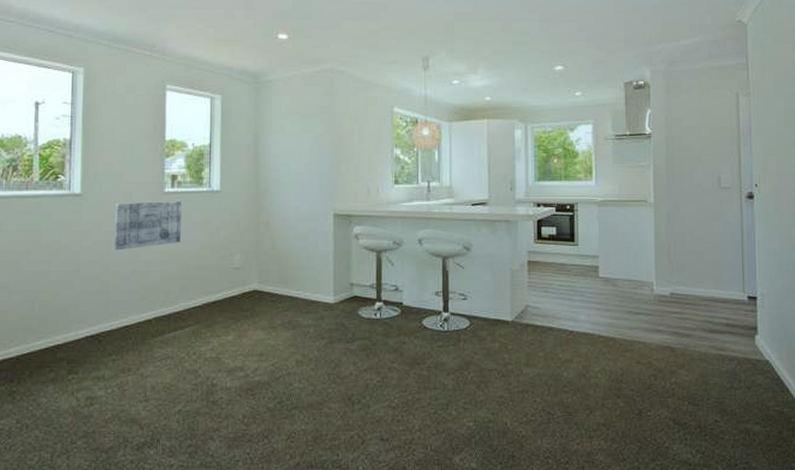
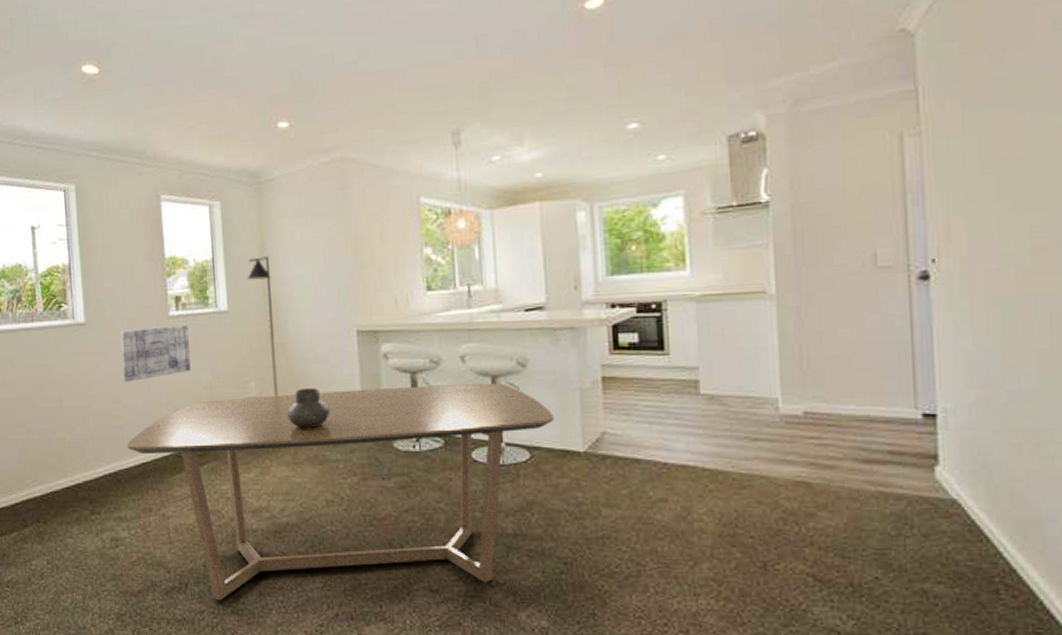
dining table: none [111,263,490,454] -> present [127,383,554,601]
floor lamp: none [240,146,262,268] -> present [247,256,278,396]
vase: none [267,262,306,296] -> present [287,388,330,428]

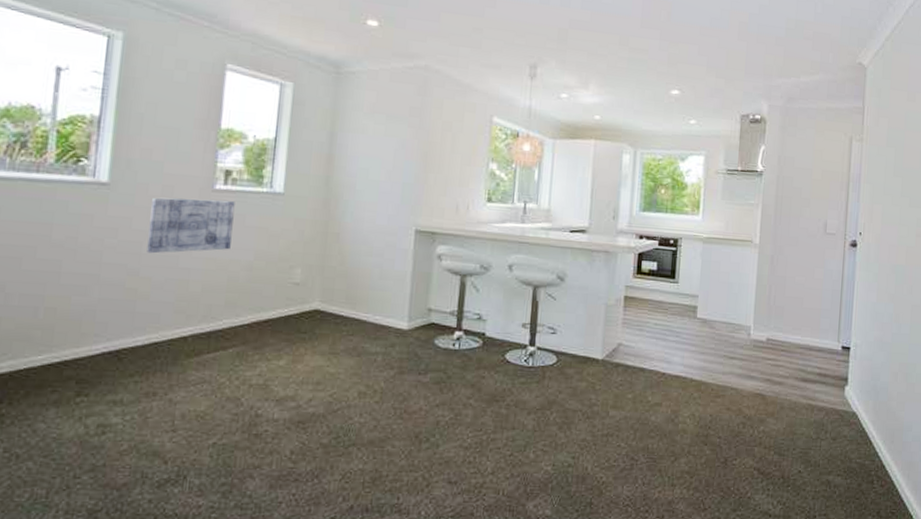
dining table: present [127,383,554,601] -> none [137,282,581,494]
floor lamp: present [247,256,278,396] -> none [310,145,337,285]
vase: present [287,388,330,428] -> none [331,279,377,319]

